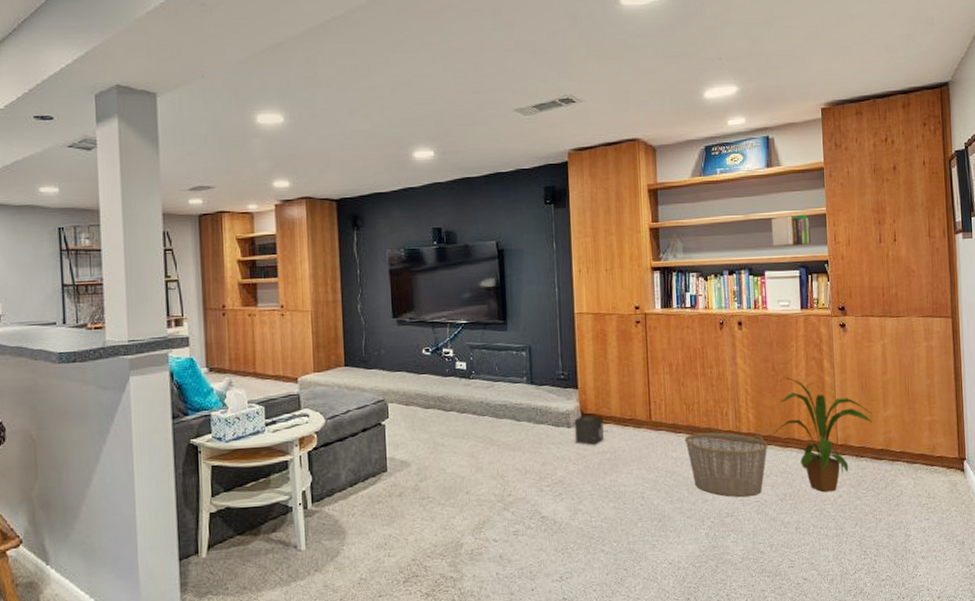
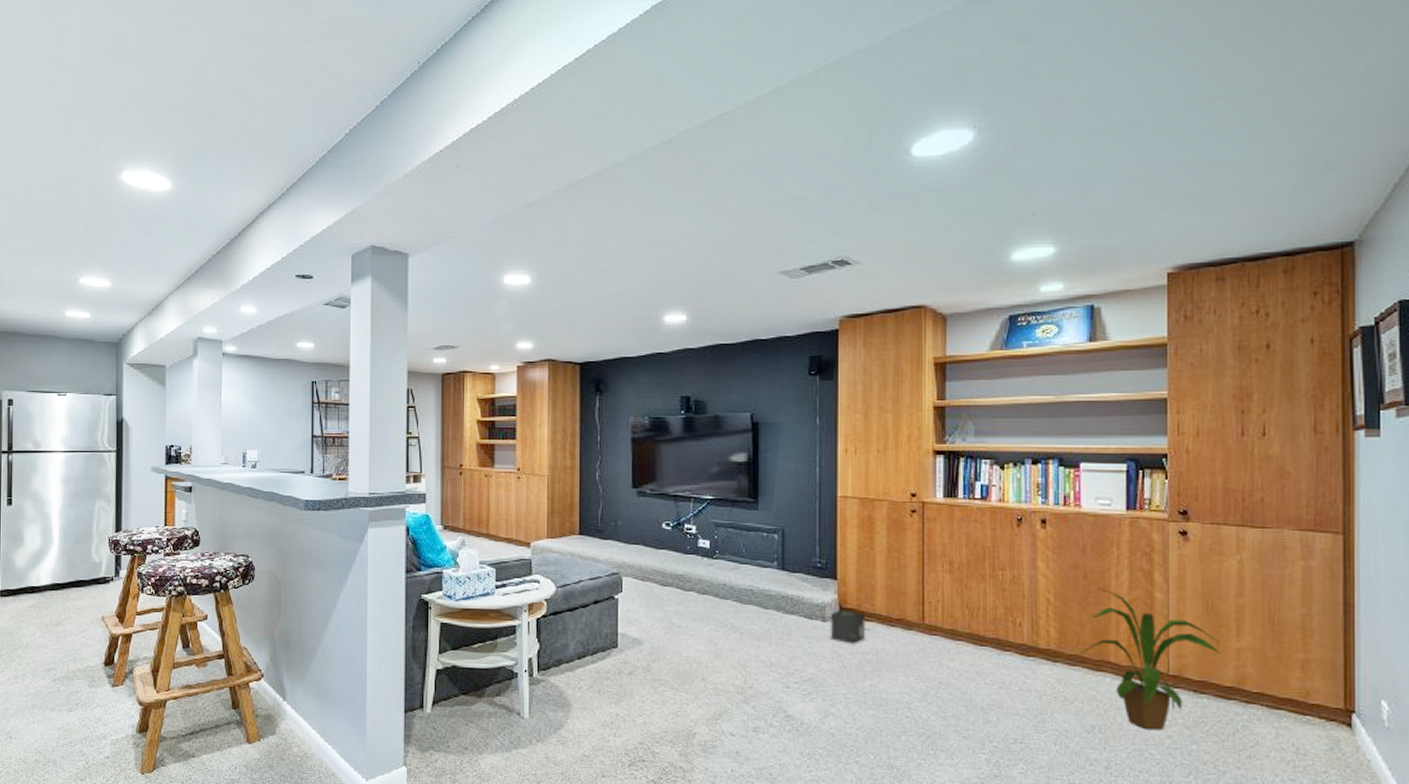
basket: present [684,432,768,498] -> none [965,643,1074,724]
books: present [771,214,811,246] -> none [1091,398,1144,434]

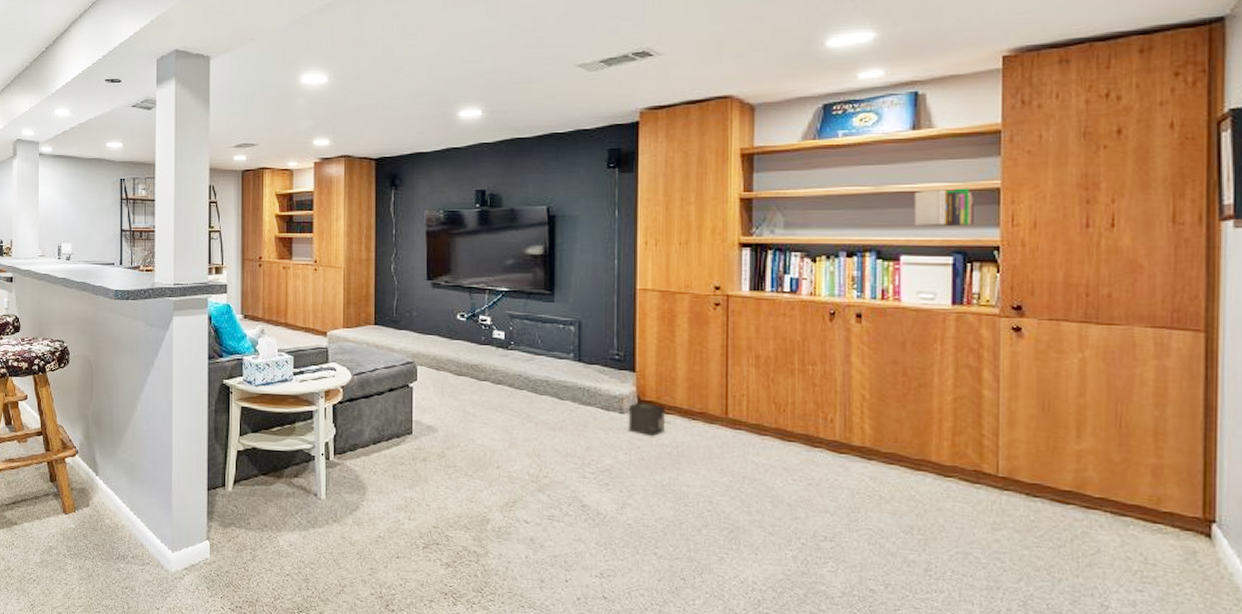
house plant: present [1080,589,1220,729] -> none [898,386,1057,533]
books: none [1091,398,1144,434] -> present [914,188,974,226]

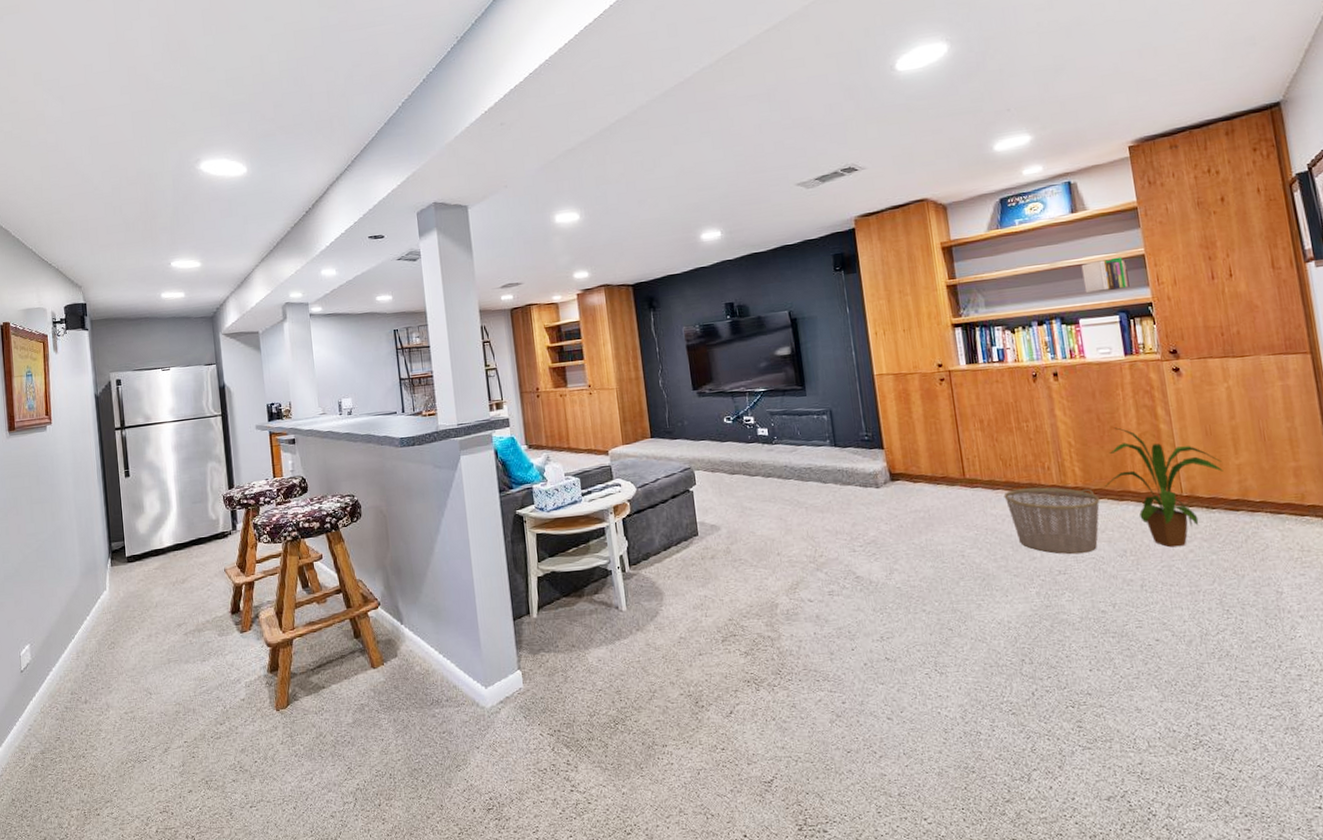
speaker: present [628,402,673,437] -> none [882,474,921,505]
basket: none [771,438,890,523] -> present [1003,487,1100,554]
house plant: none [898,386,1057,533] -> present [1104,427,1223,547]

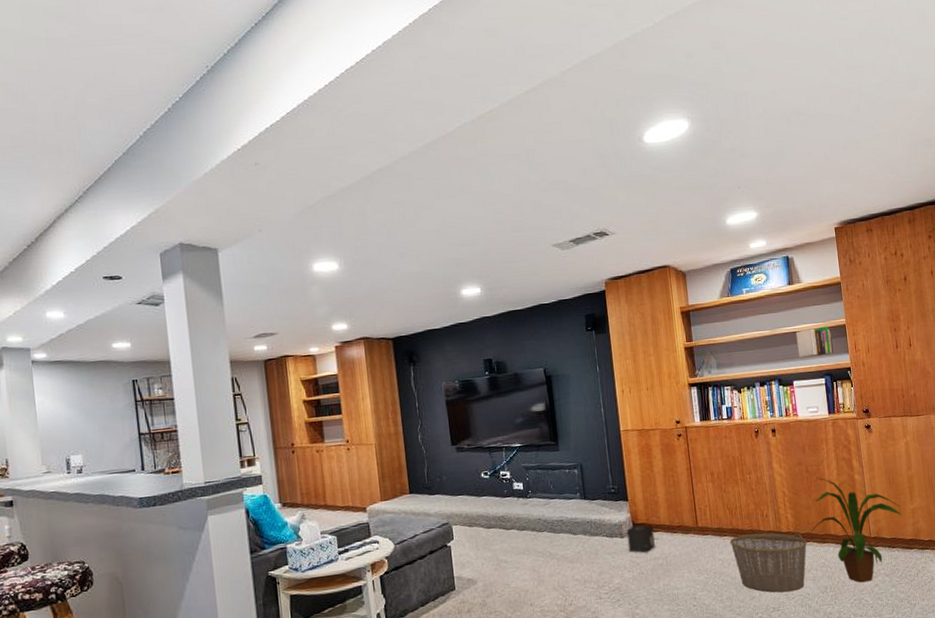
speaker: none [882,474,921,505] -> present [626,524,660,554]

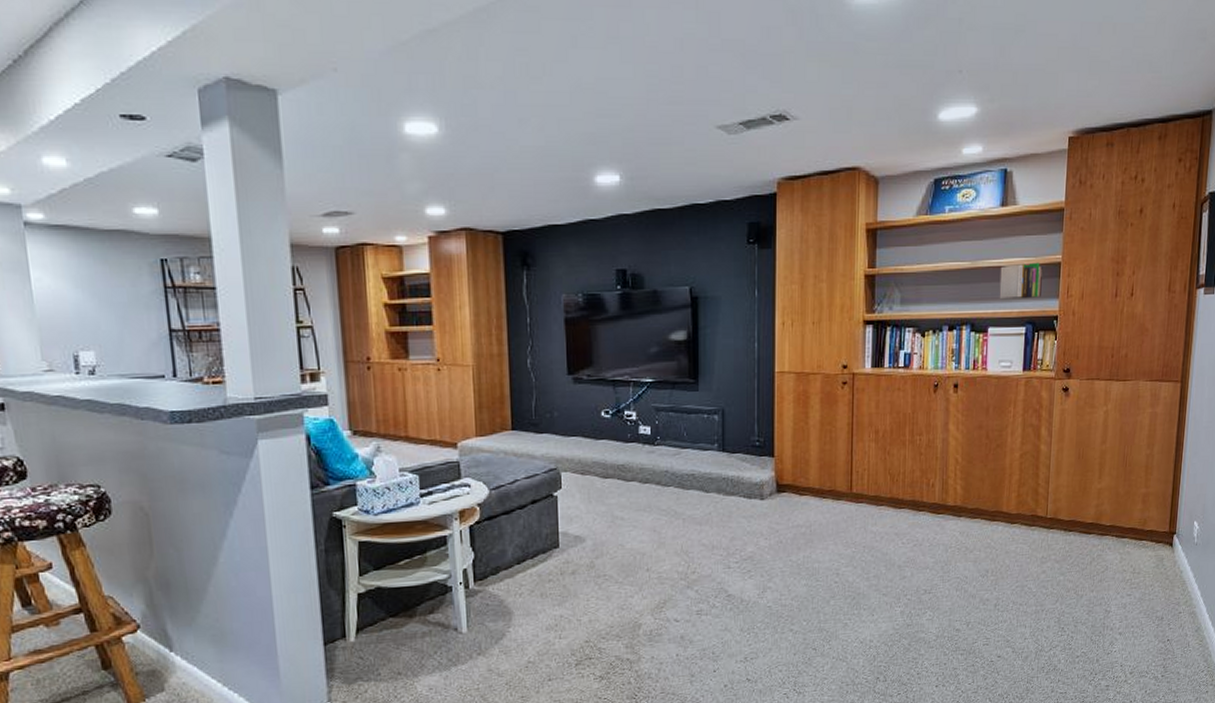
speaker: present [626,524,660,554] -> none [768,486,806,520]
basket: present [729,533,808,593] -> none [886,505,974,574]
house plant: present [810,478,902,582] -> none [980,446,1086,567]

